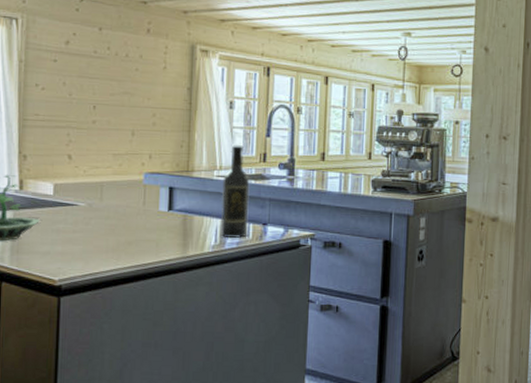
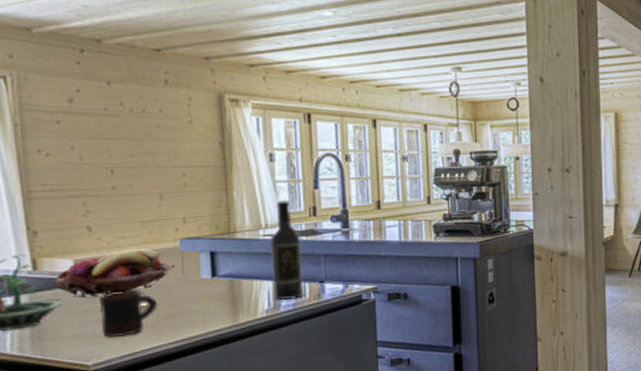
fruit basket: none [35,178,138,219] -> present [54,248,176,298]
mug: none [69,215,119,258] -> present [98,289,157,338]

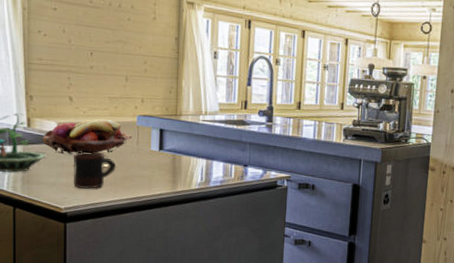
wine bottle: present [270,200,304,301] -> none [206,92,232,177]

